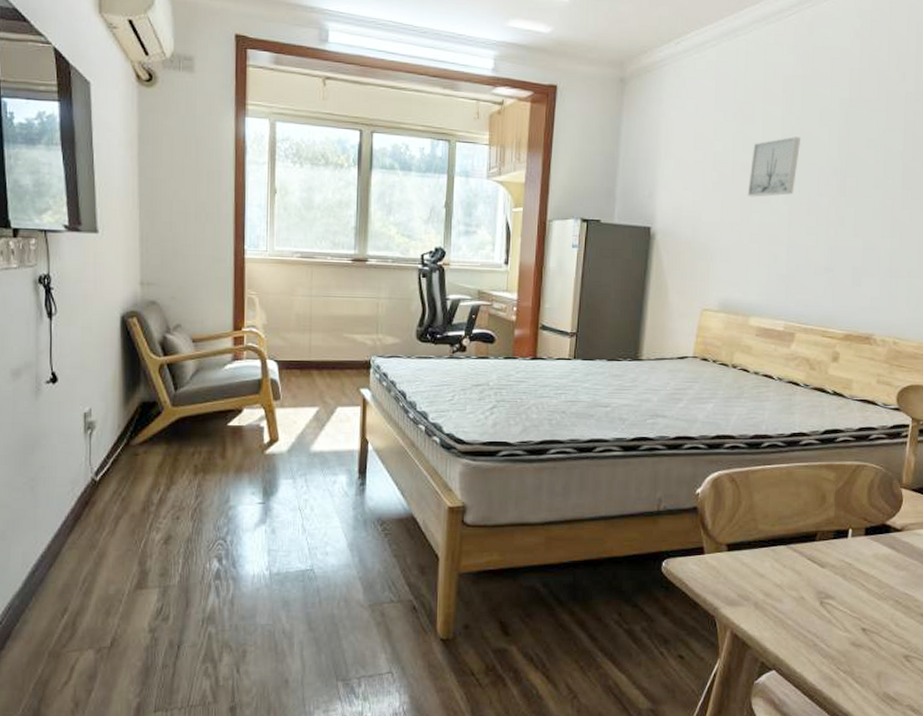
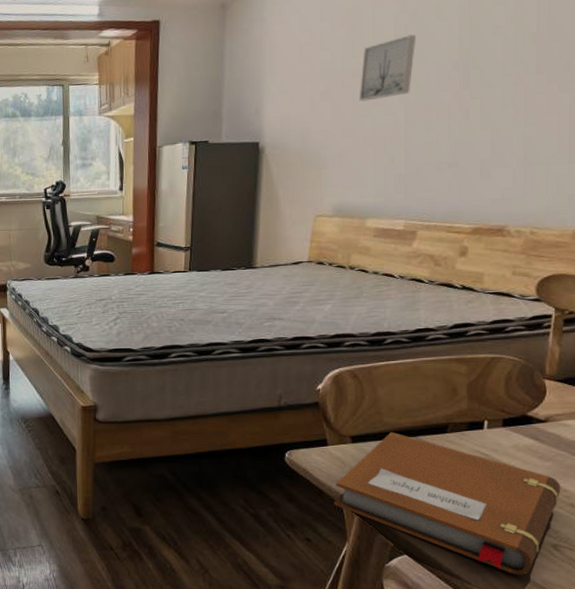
notebook: none [707,539,913,688] -> present [333,431,561,576]

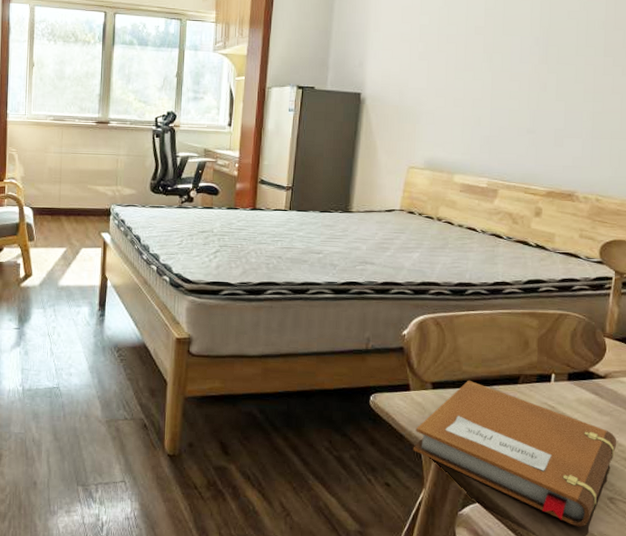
wall art: present [359,34,417,102] -> none [452,9,504,65]

